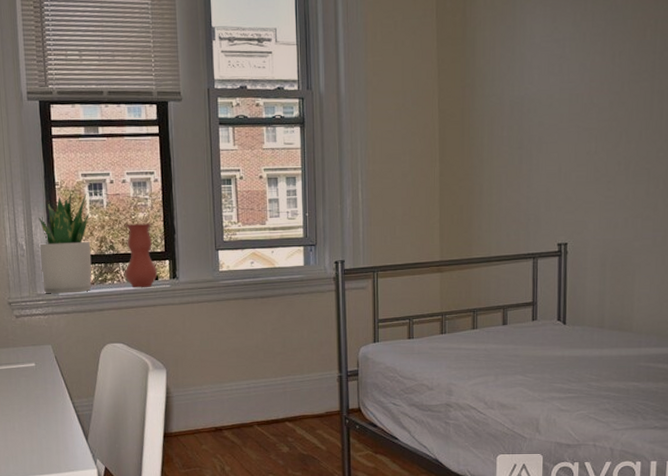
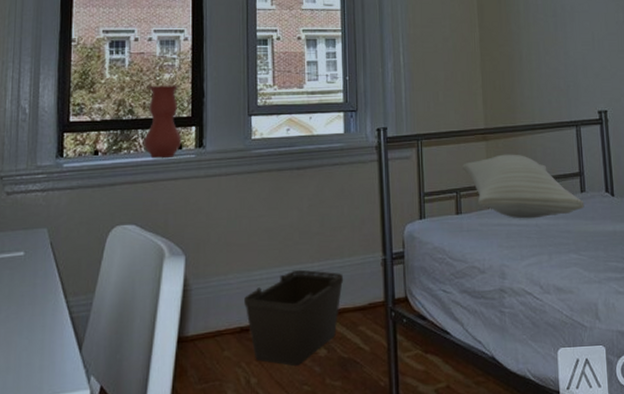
planter: present [38,192,92,294] -> none [44,49,108,166]
bicycle basket: none [218,383,304,458] -> present [244,269,344,366]
pillow: none [416,284,535,344] -> present [462,154,585,219]

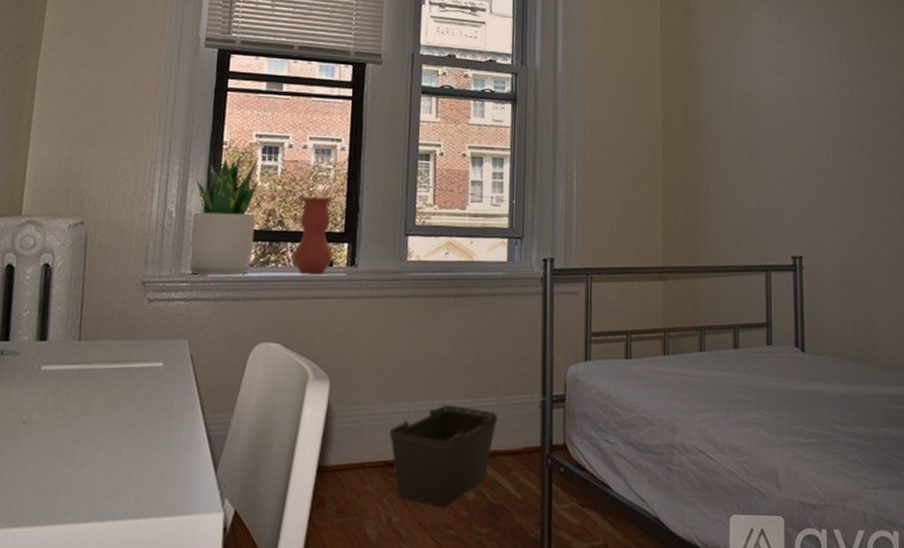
planter: none [44,49,108,166] -> present [189,154,259,276]
pillow: present [462,154,585,219] -> none [635,296,770,370]

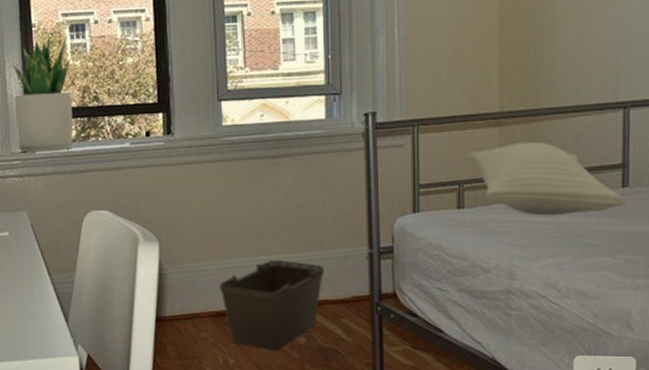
vase: present [293,196,333,276] -> none [111,69,149,146]
pillow: none [635,296,770,370] -> present [468,141,626,216]

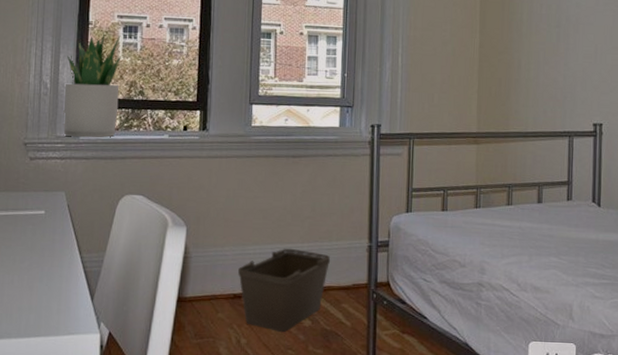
pillow: present [468,141,626,216] -> none [452,158,570,221]

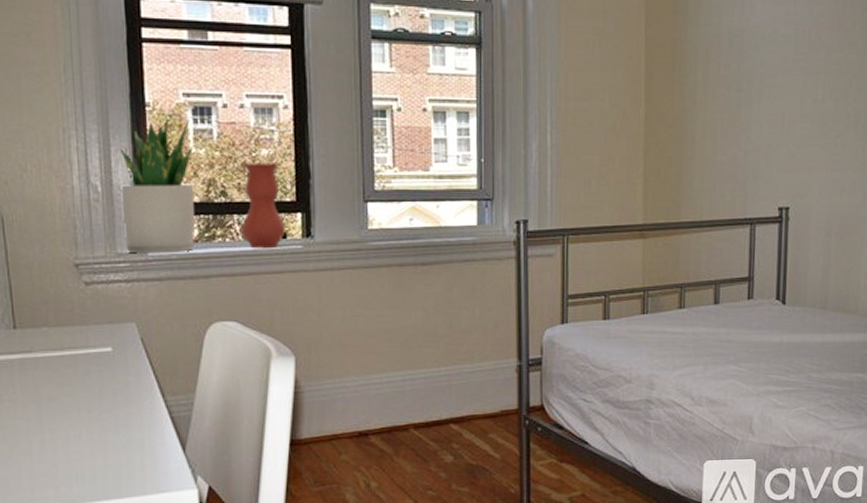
vase: none [152,69,187,138] -> present [241,162,286,249]
bicycle basket: present [238,248,331,332] -> none [363,374,474,471]

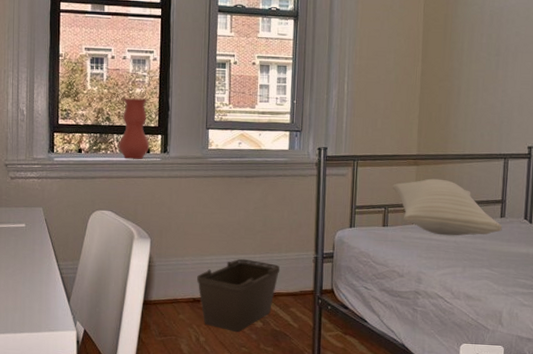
planter: present [120,116,196,254] -> none [38,64,89,160]
bicycle basket: none [363,374,474,471] -> present [197,258,280,332]
pillow: none [614,254,750,327] -> present [393,178,503,236]

